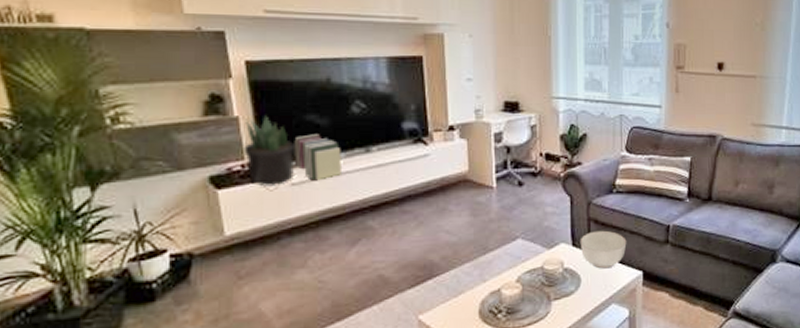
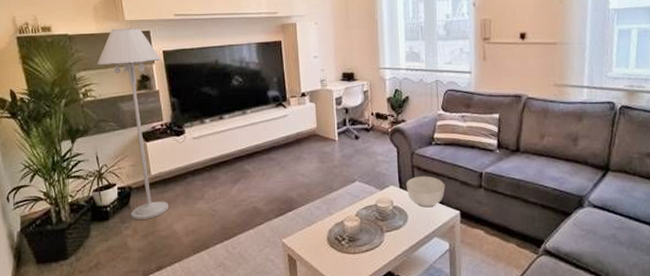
floor lamp: none [134,24,253,301] -> present [96,28,169,221]
planter: present [243,116,294,184] -> none [162,89,195,138]
books: present [294,134,341,181] -> none [195,101,226,136]

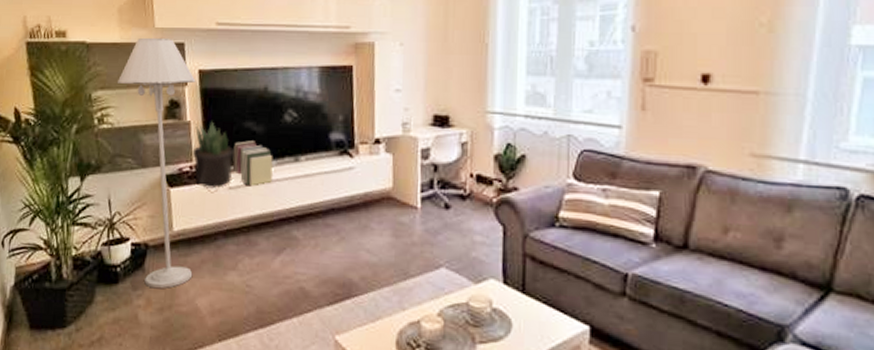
planter: none [162,89,195,138] -> present [192,121,233,186]
books: none [195,101,226,136] -> present [232,141,273,187]
bowl: present [406,176,446,208] -> none [512,269,571,316]

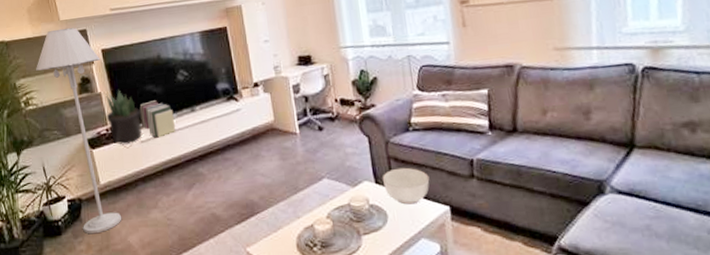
bowl: none [512,269,571,316] -> present [382,167,430,205]

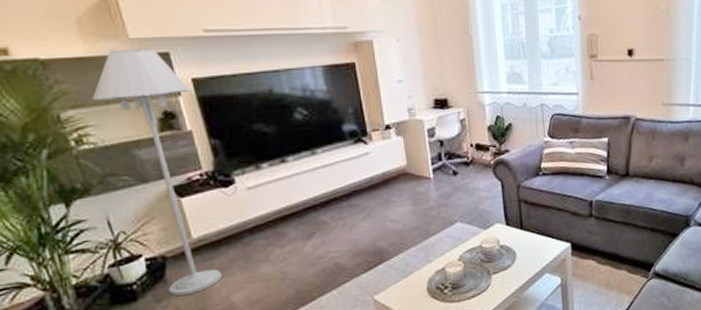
planter: present [106,90,142,143] -> none [198,128,248,190]
books: present [139,100,175,138] -> none [245,141,291,184]
bowl: present [382,167,430,205] -> none [512,209,555,244]

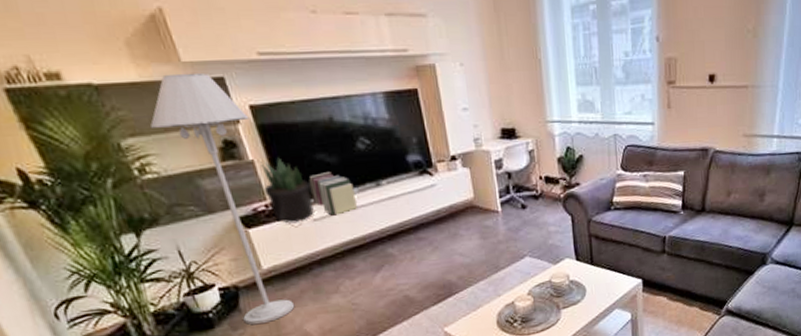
planter: none [198,128,248,190] -> present [260,157,314,222]
books: none [245,141,291,184] -> present [308,172,357,216]

